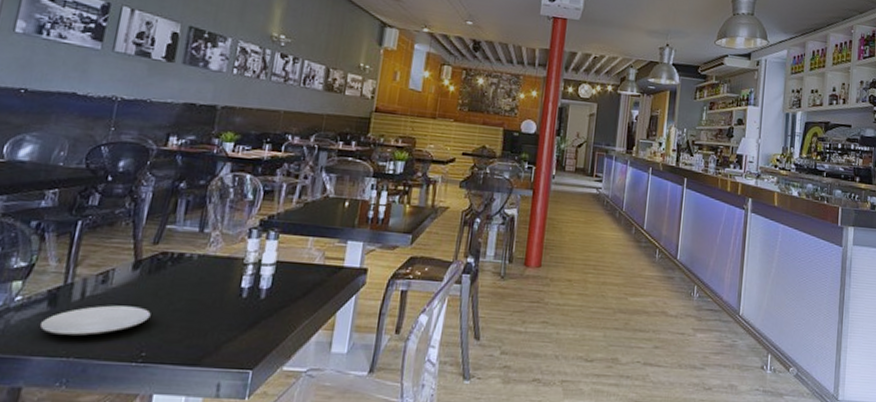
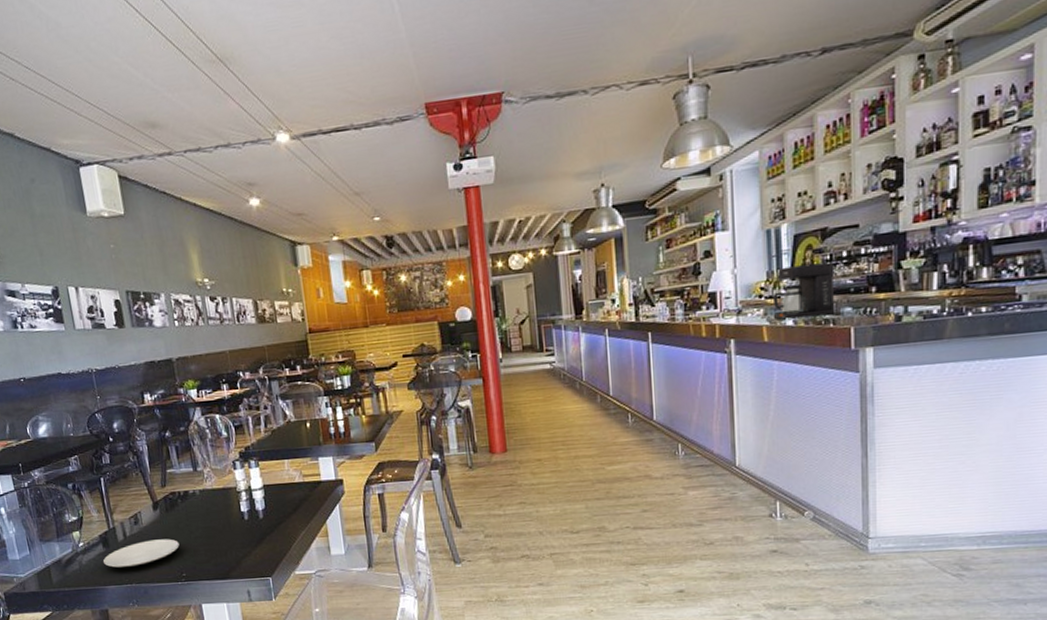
coffee maker: none [783,146,831,195] -> present [772,262,836,320]

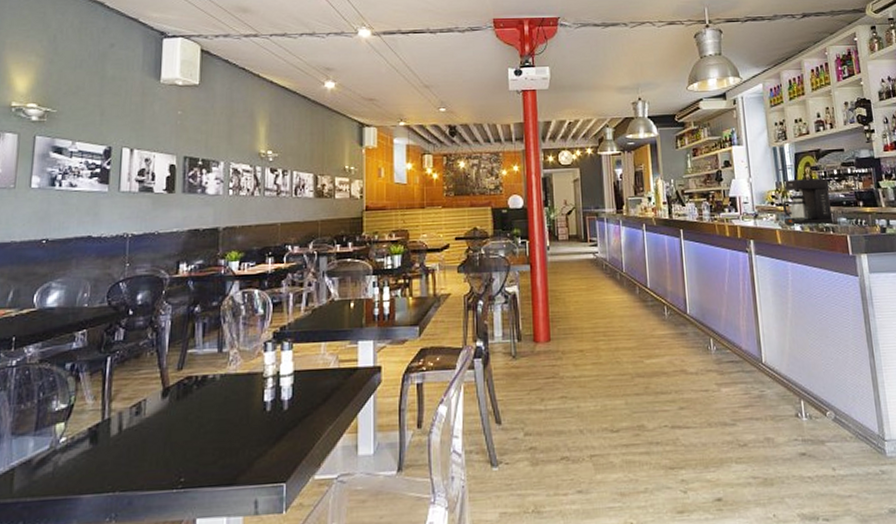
plate: present [103,538,180,569] -> none [86,433,184,472]

